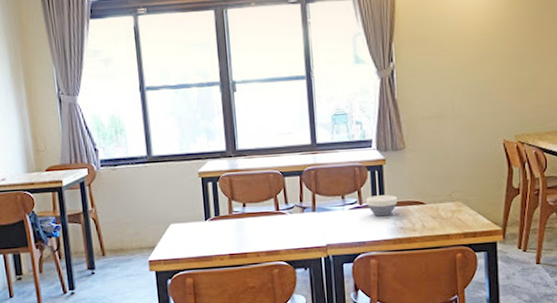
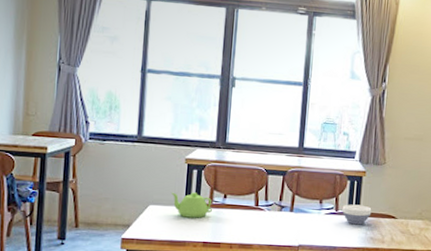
teapot: none [190,205,233,232] -> present [172,192,212,218]

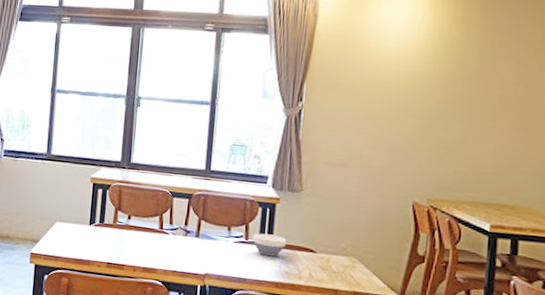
teapot: present [172,192,212,218] -> none [77,210,116,238]

